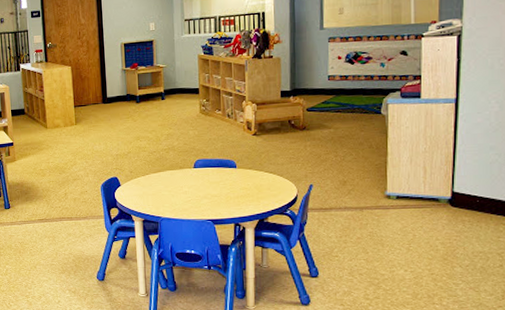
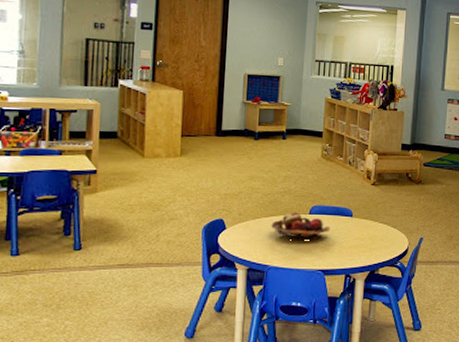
fruit basket: none [160,166,216,193] -> present [271,212,331,241]

